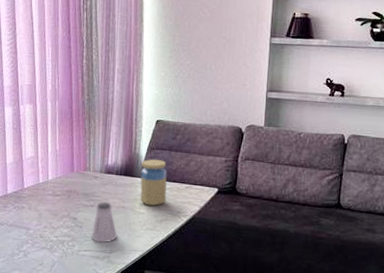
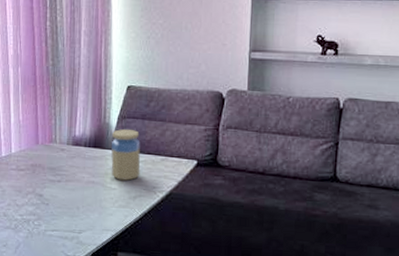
saltshaker: present [91,201,117,243] -> none [58,176,87,222]

